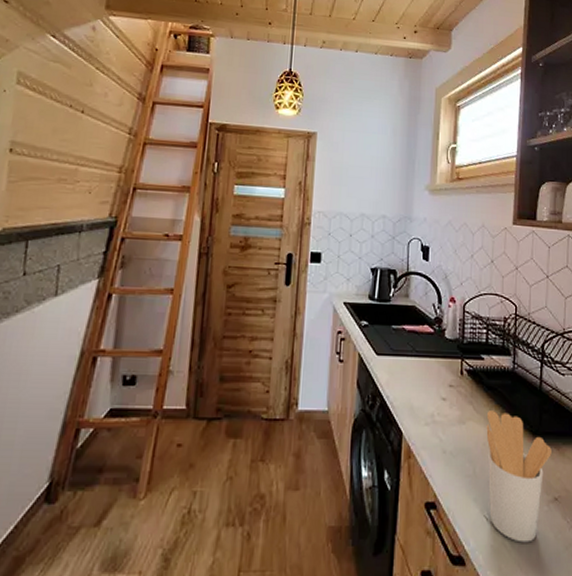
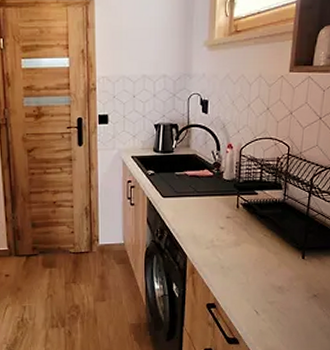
utensil holder: present [486,411,552,543] -> none [258,234,314,327]

